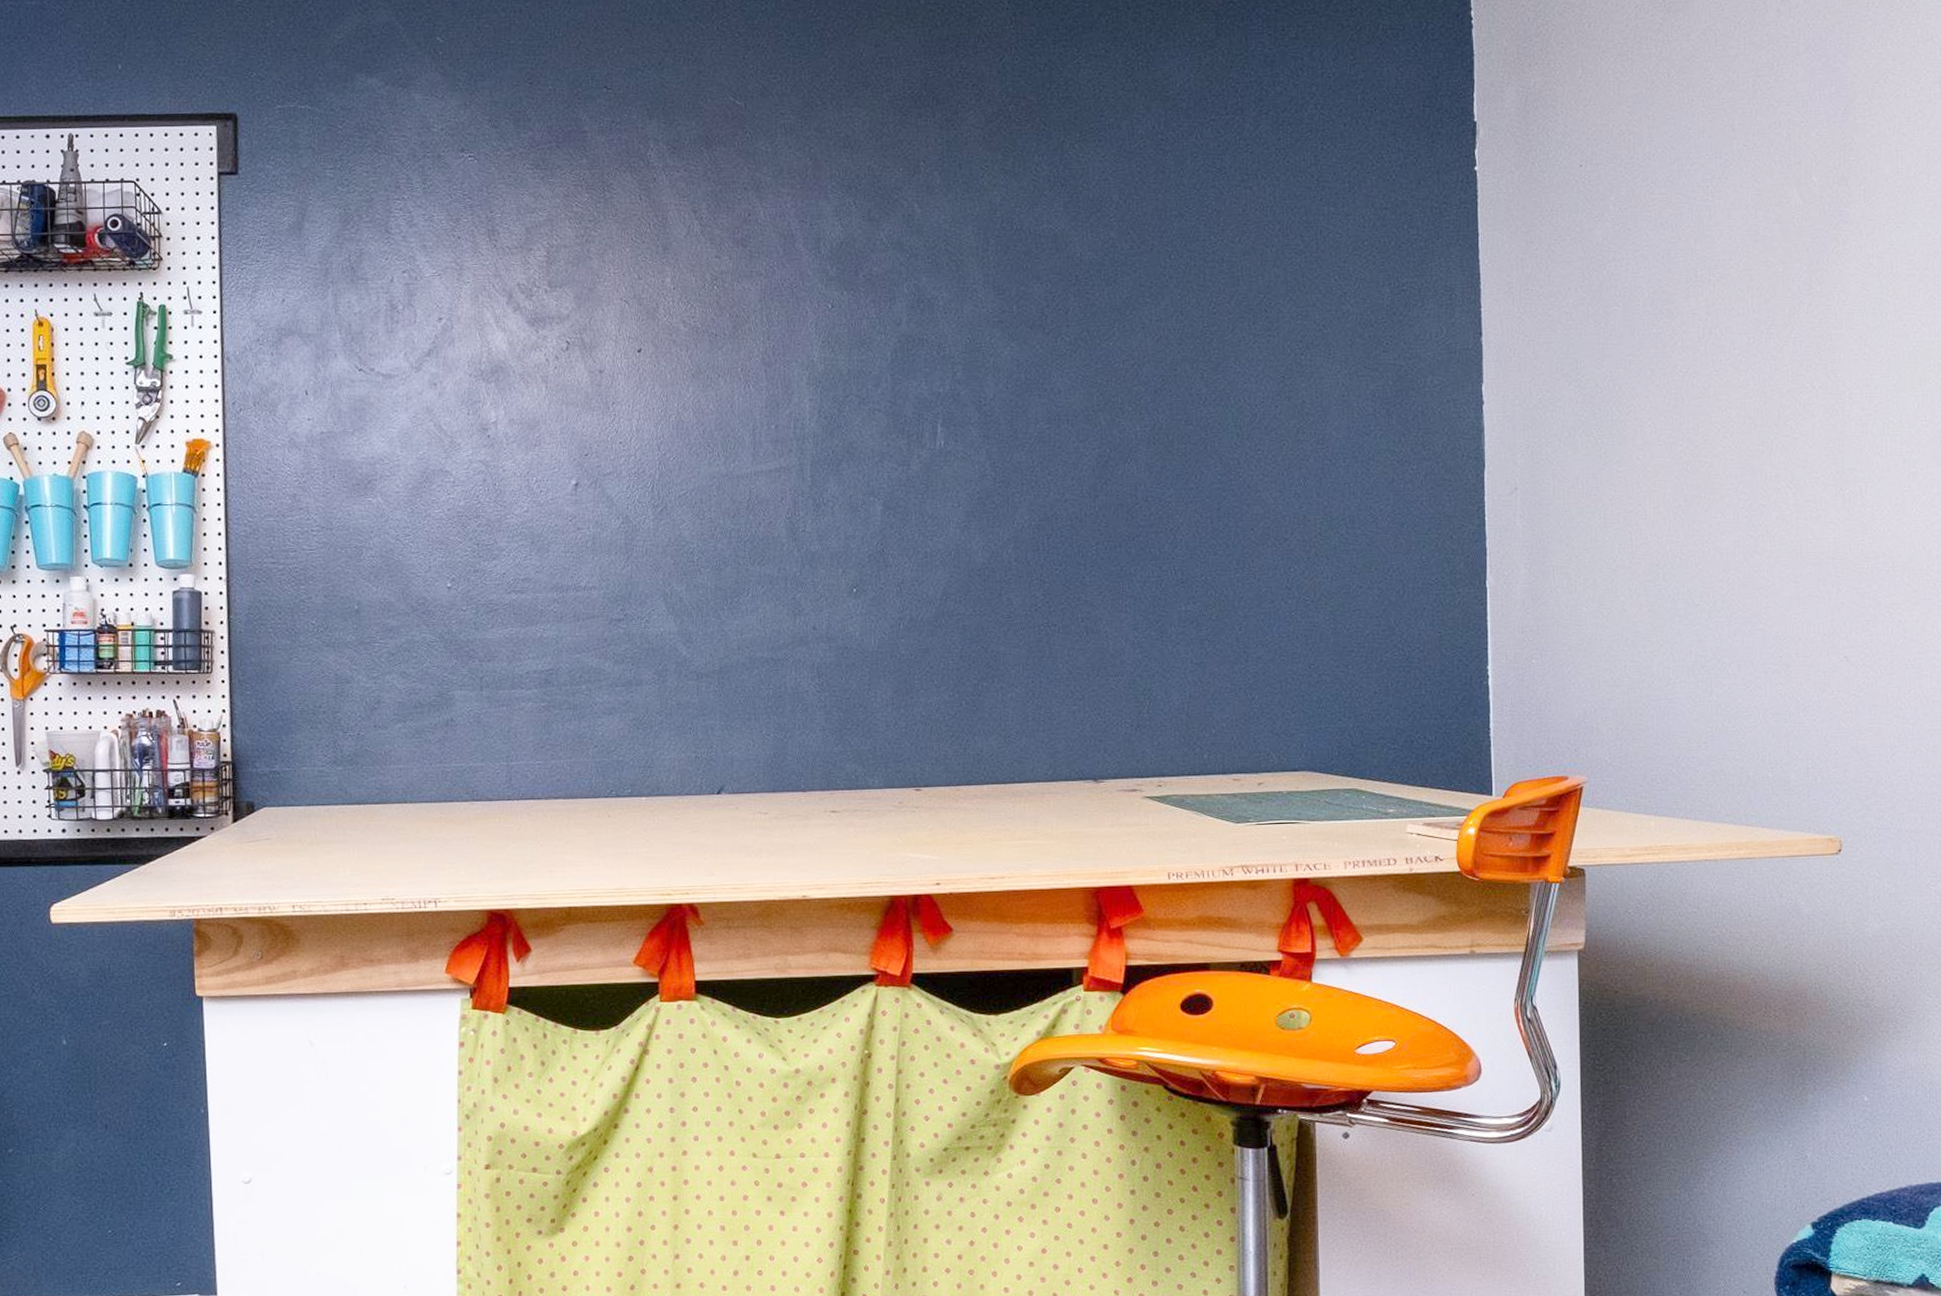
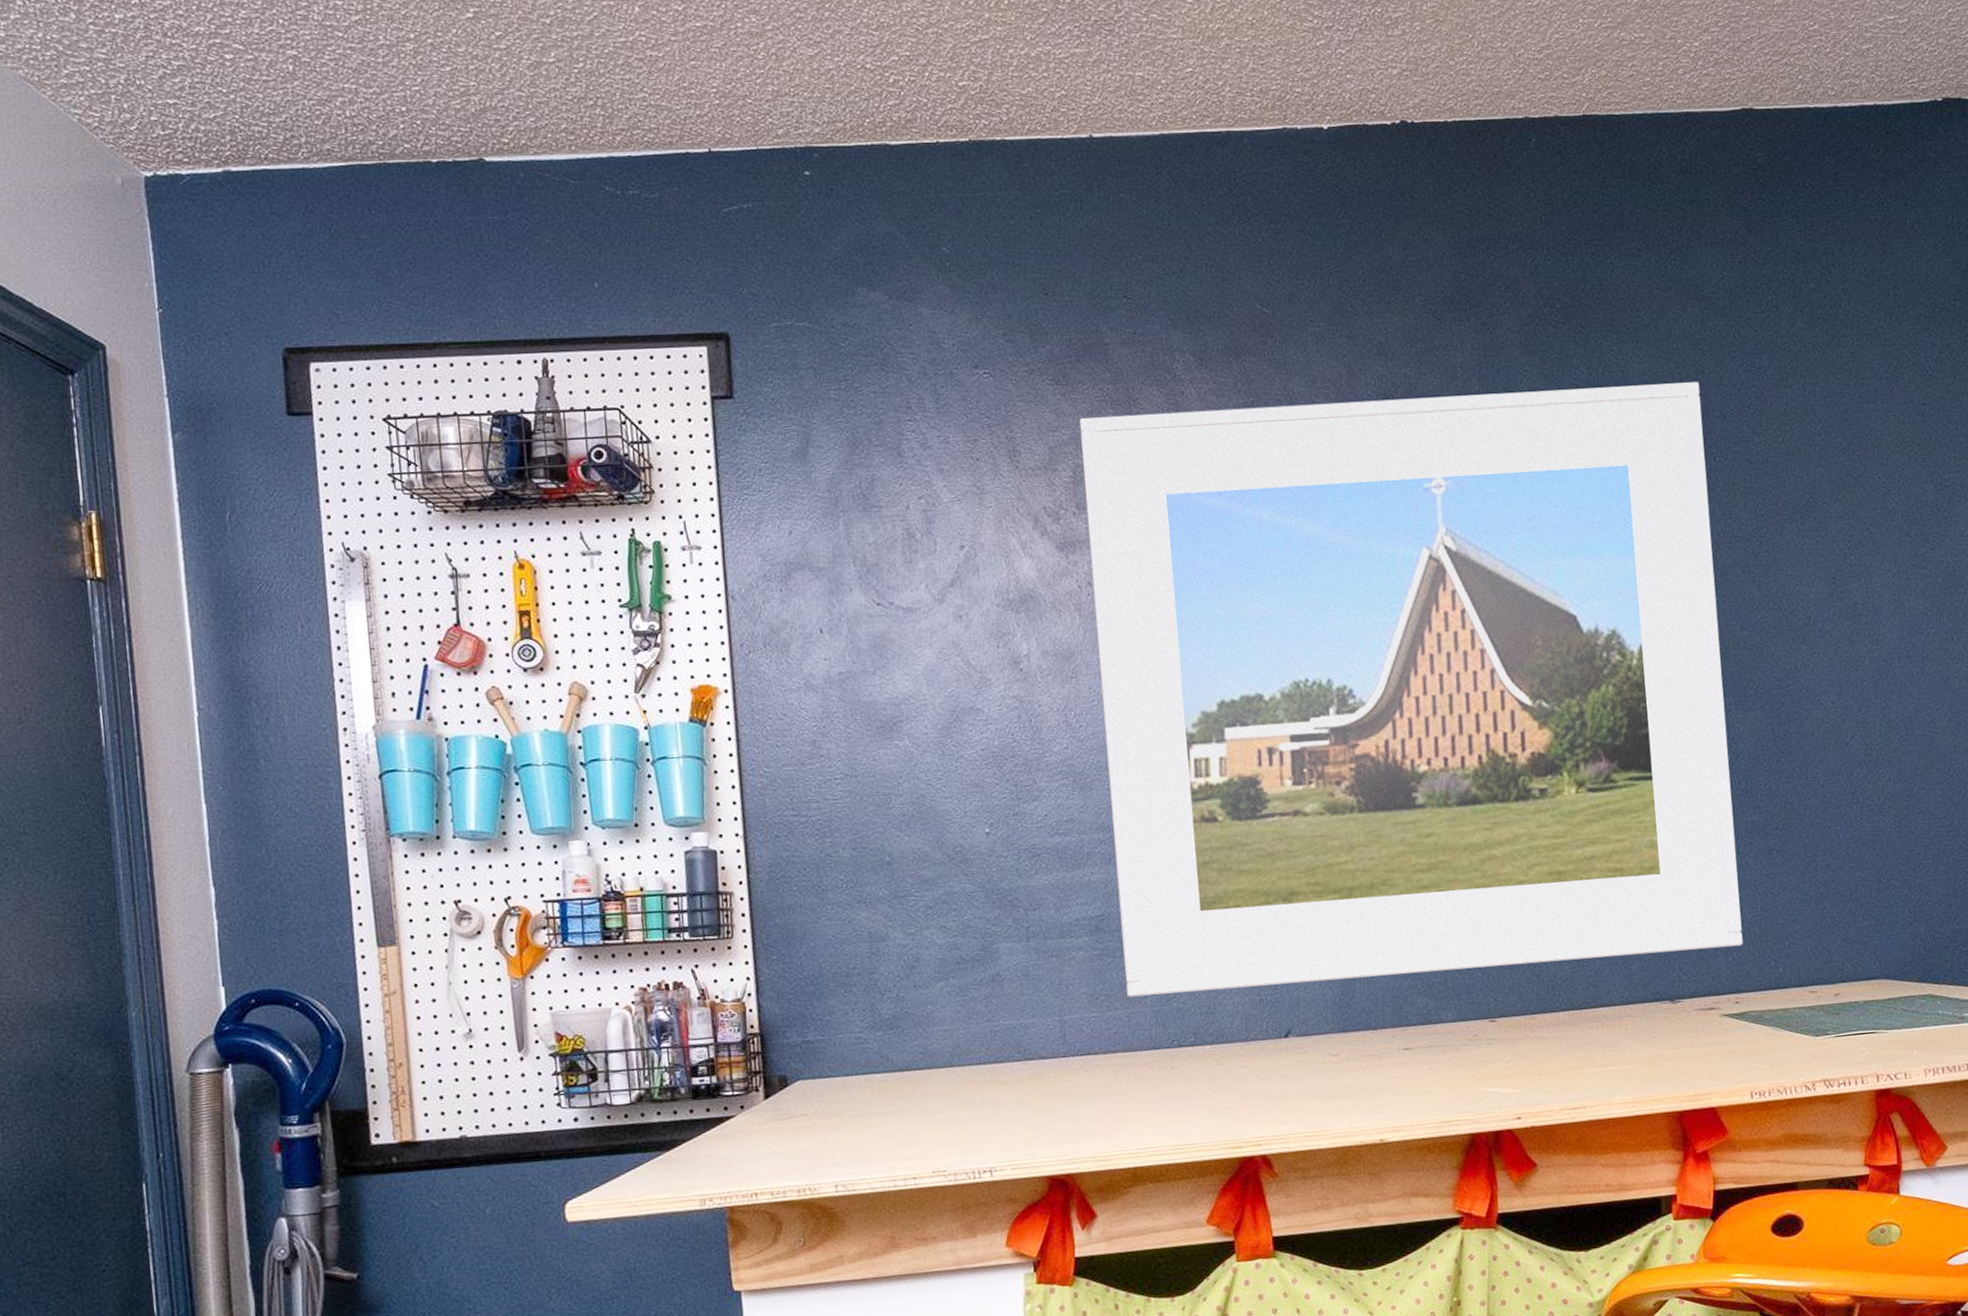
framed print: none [556,181,1170,748] -> present [1079,382,1743,997]

